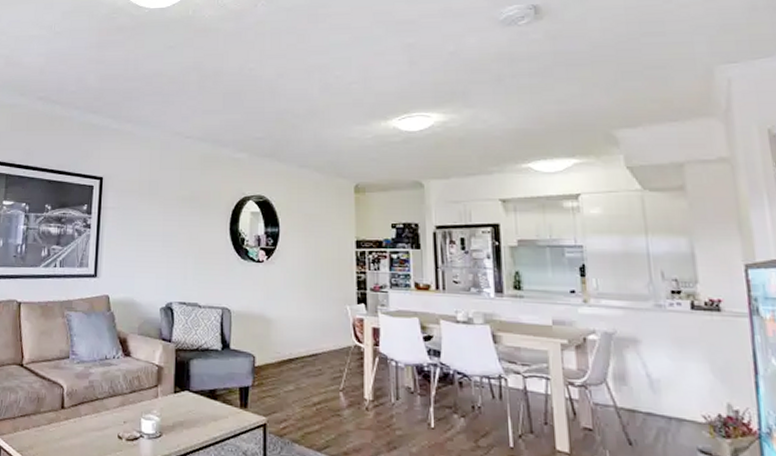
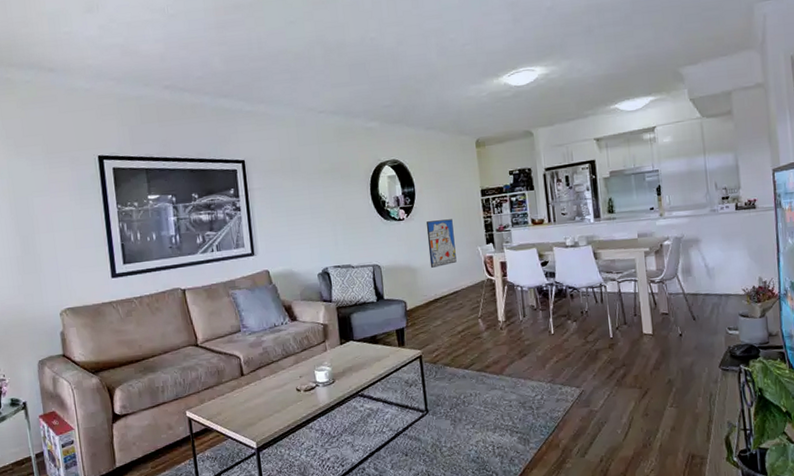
wall art: none [288,268,319,322] -> present [426,219,457,268]

